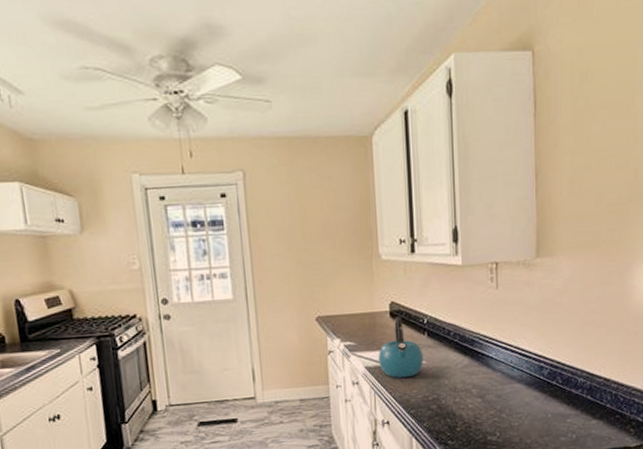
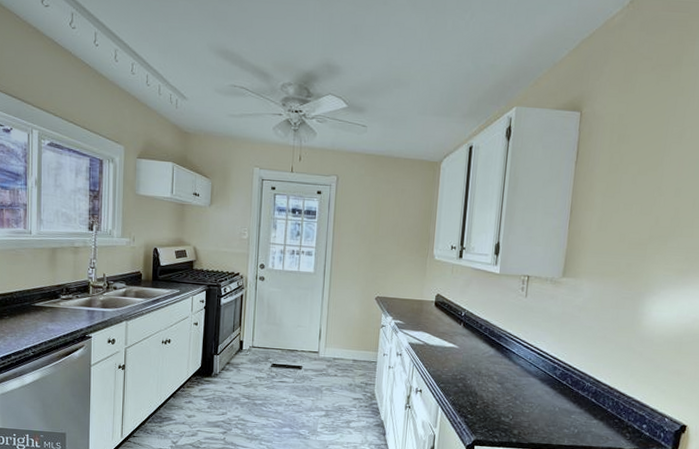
kettle: present [379,316,424,378] -> none [420,307,458,357]

